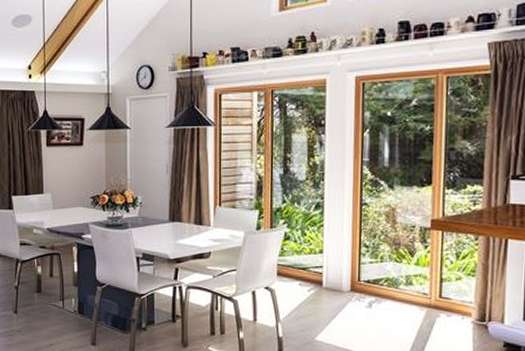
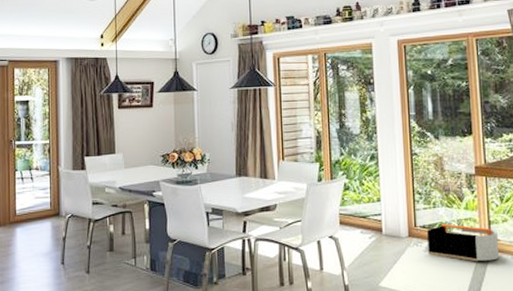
storage bin: none [370,280,449,321] -> present [426,224,499,262]

